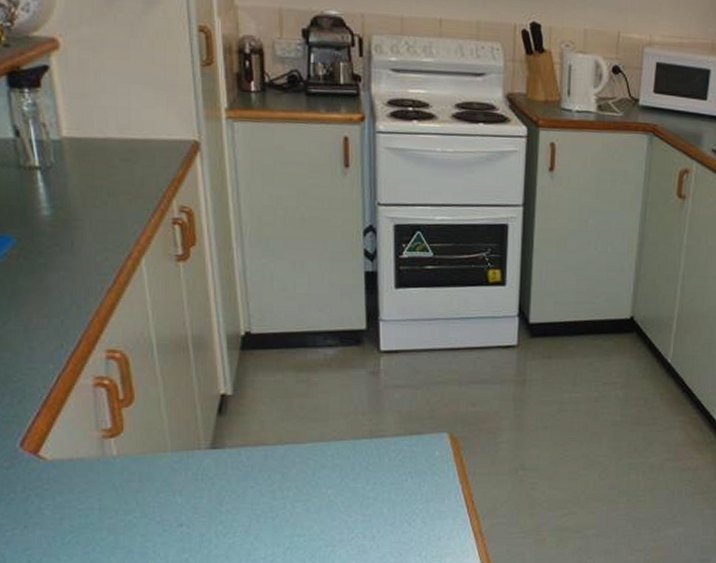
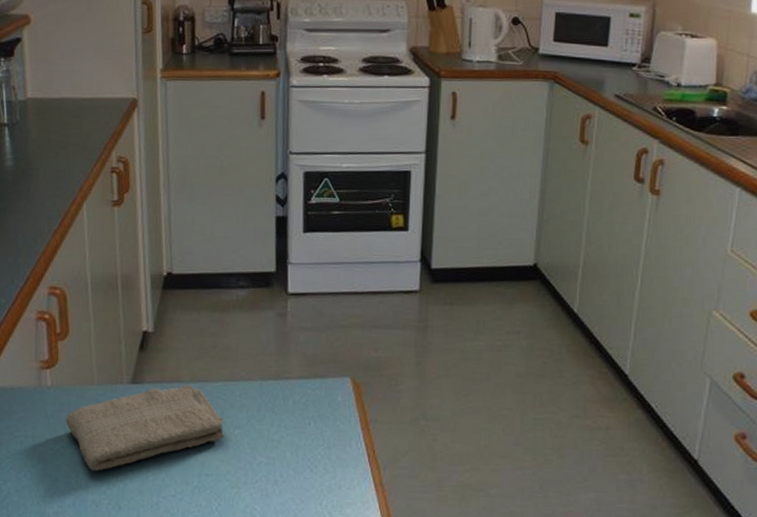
washcloth: none [137,447,316,540] -> present [66,384,224,471]

